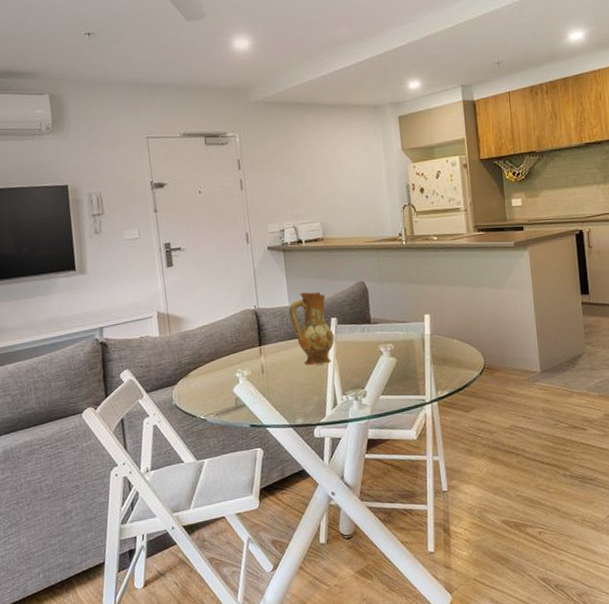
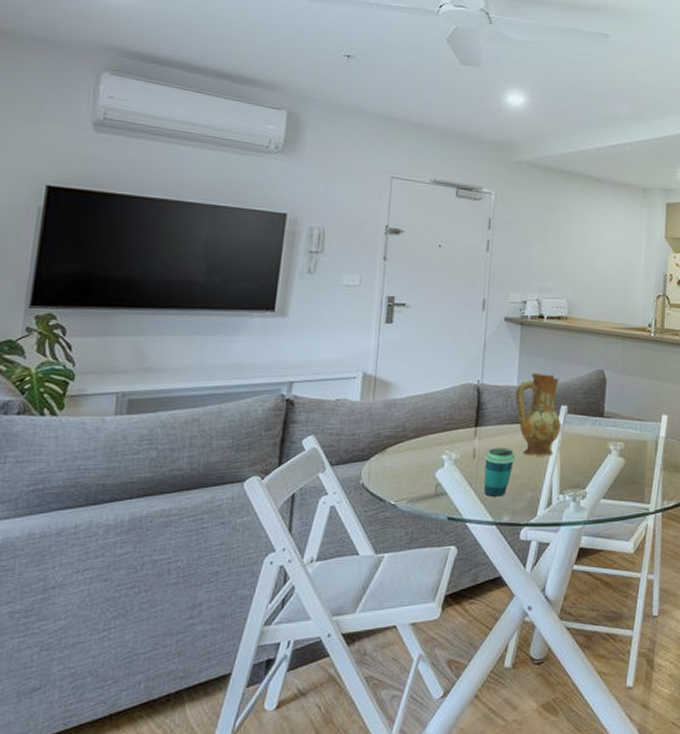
cup: none [272,360,299,404] -> present [483,448,516,497]

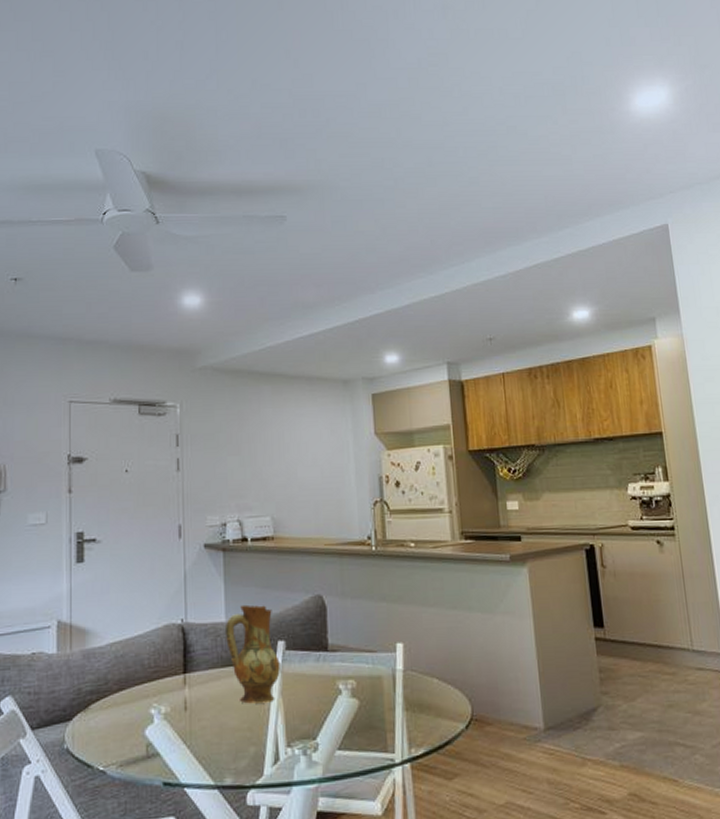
cup: present [483,448,516,497] -> none [197,695,233,755]

